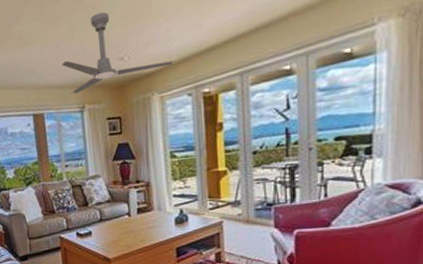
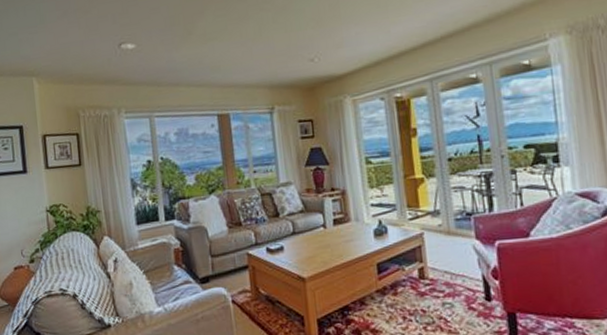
ceiling fan: present [62,12,173,94] -> none [249,12,364,94]

